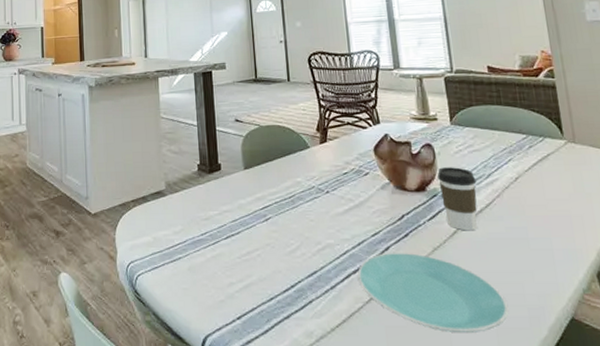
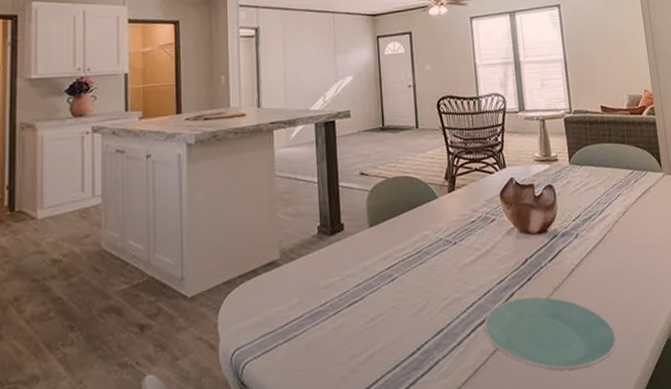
coffee cup: present [437,167,478,231] -> none [558,206,592,268]

